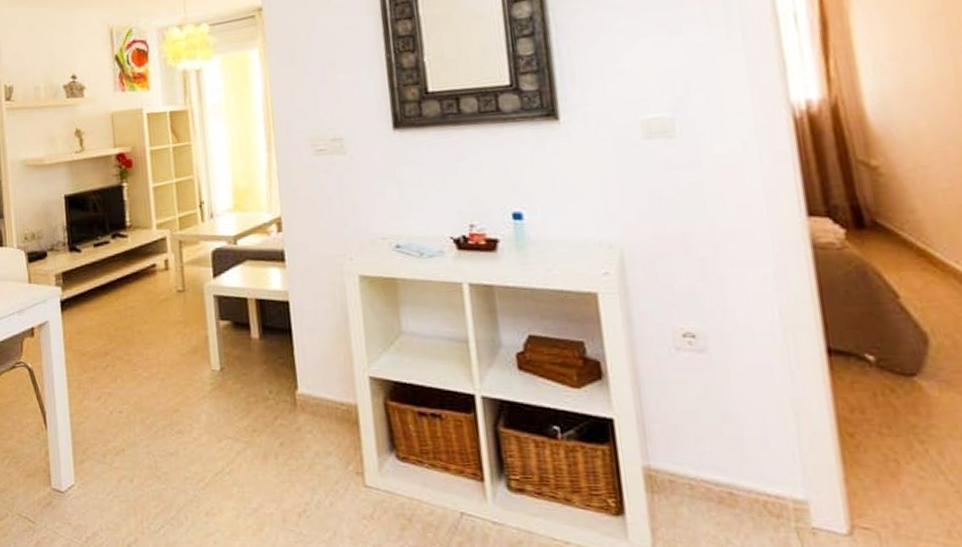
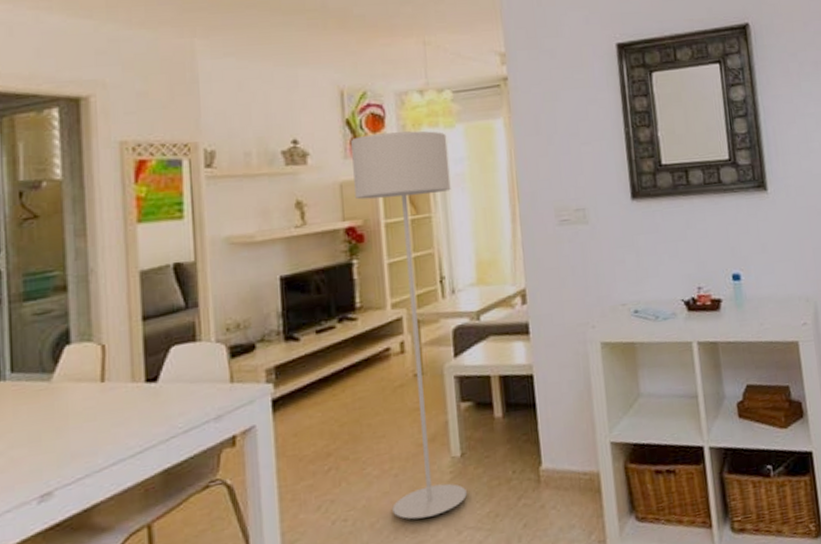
floor lamp: none [119,63,226,421] -> present [350,131,467,520]

